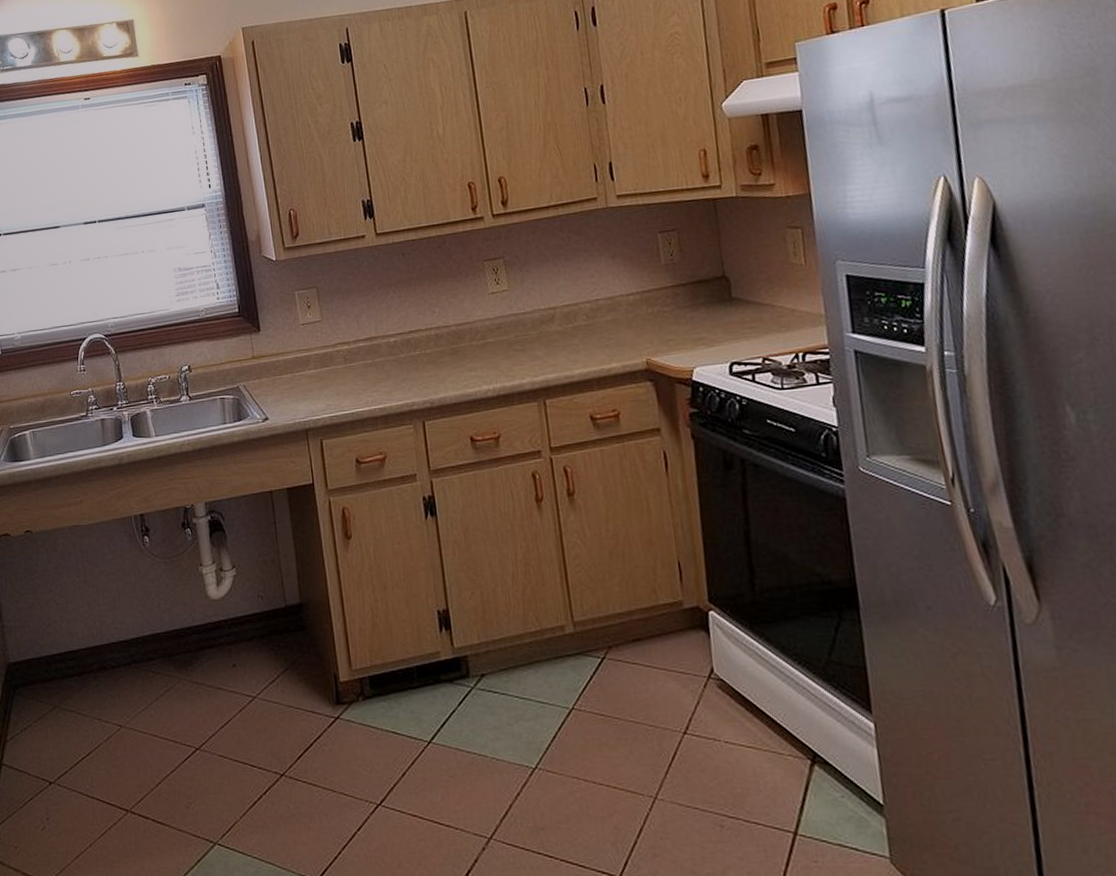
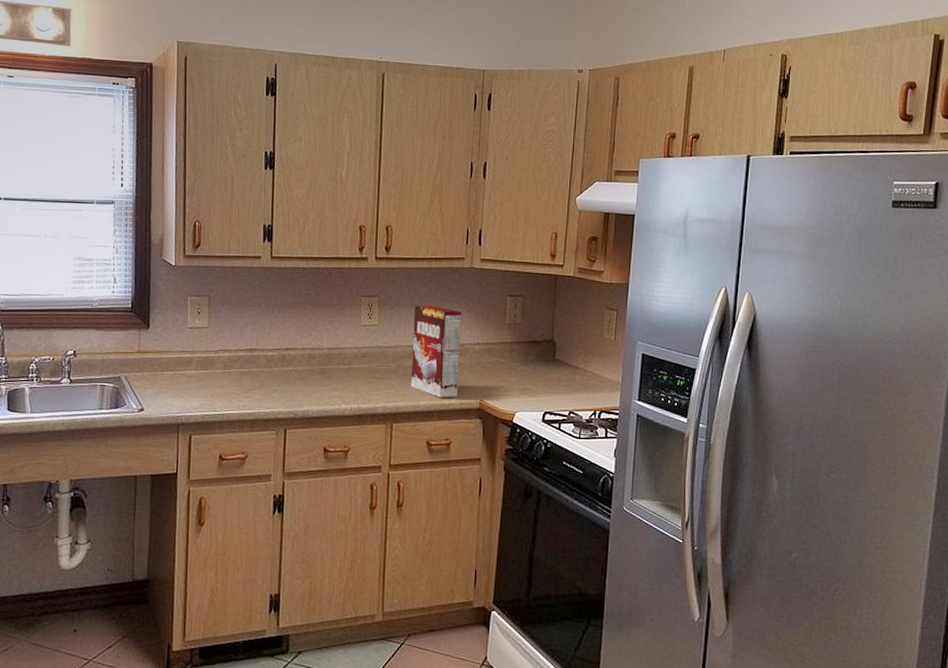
cereal box: none [547,257,618,363] -> present [411,305,462,398]

